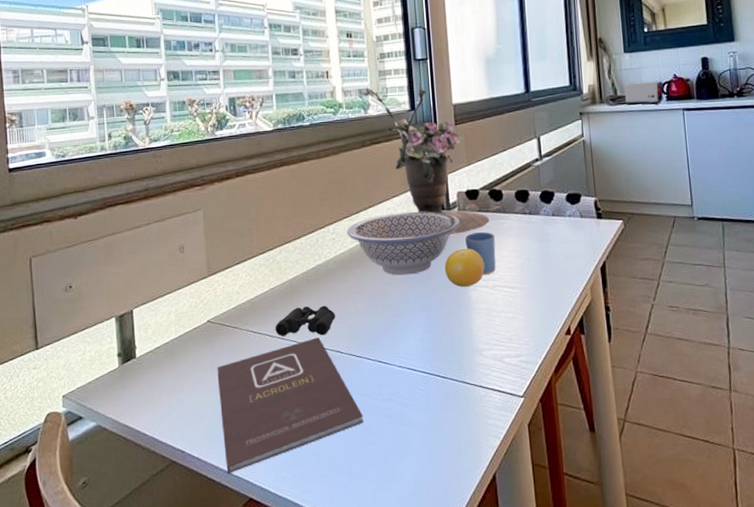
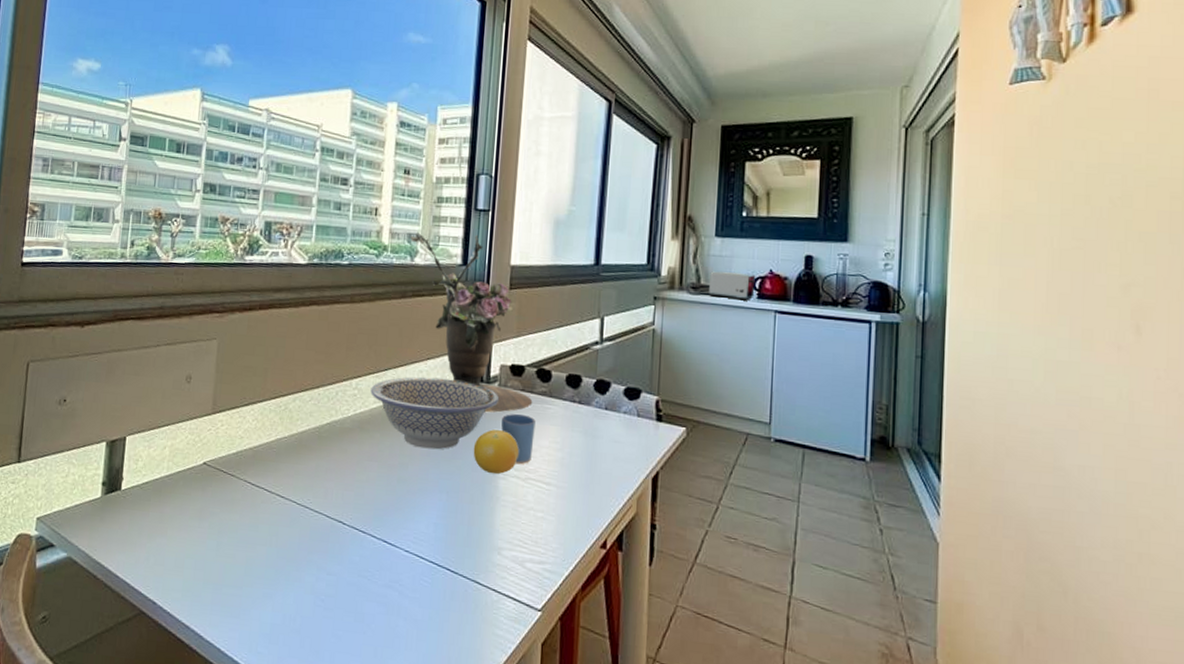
book: present [217,337,364,474] -> none [198,501,357,637]
binoculars: present [275,305,335,336] -> none [275,464,344,501]

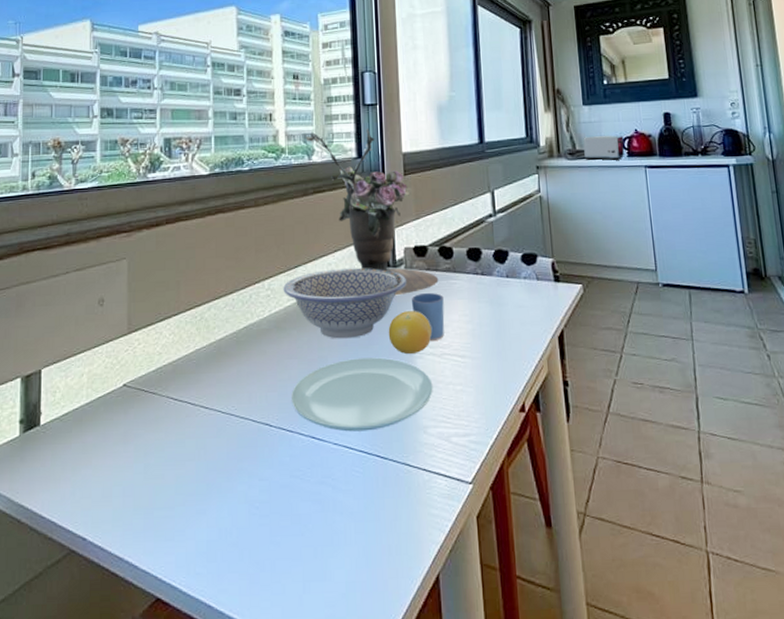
plate: none [366,470,513,544] -> present [290,357,433,432]

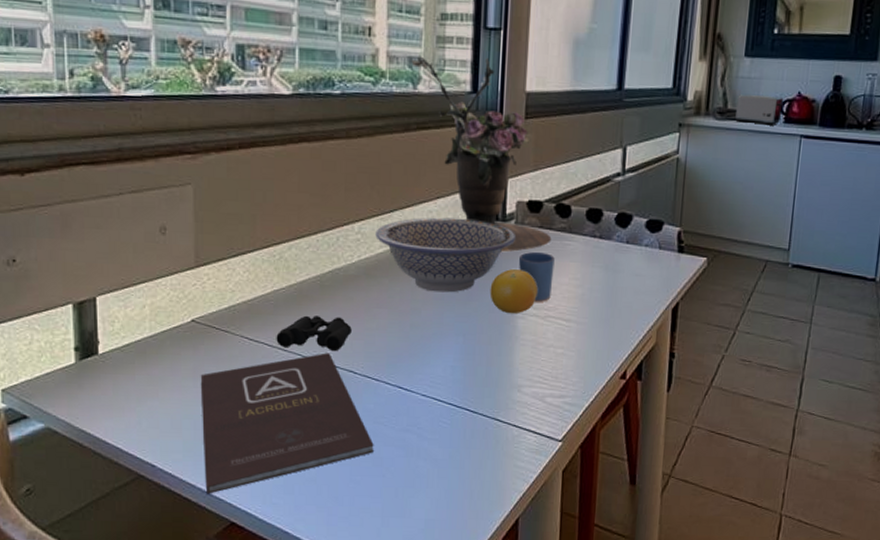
book: none [130,407,292,567] -> present [200,353,374,494]
binoculars: none [198,370,266,406] -> present [276,315,352,352]
plate: present [290,357,433,432] -> none [378,313,533,386]

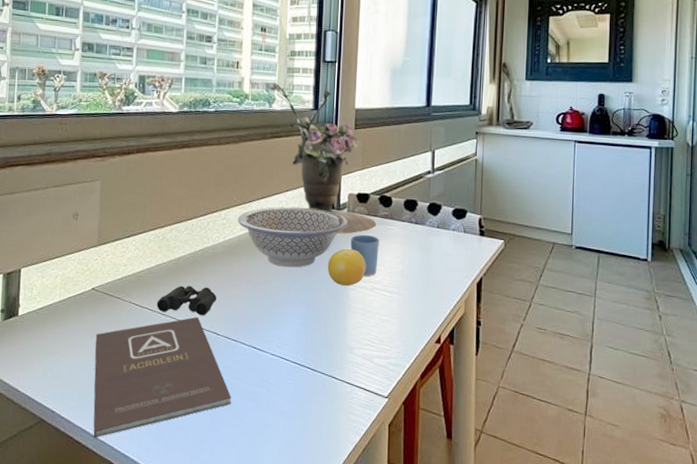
toaster: present [735,93,784,126] -> none [521,108,559,133]

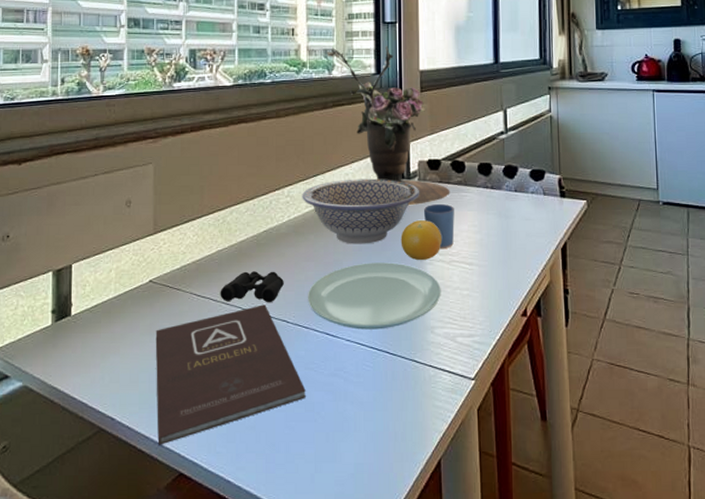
plate: none [237,285,362,347] -> present [307,262,441,330]

